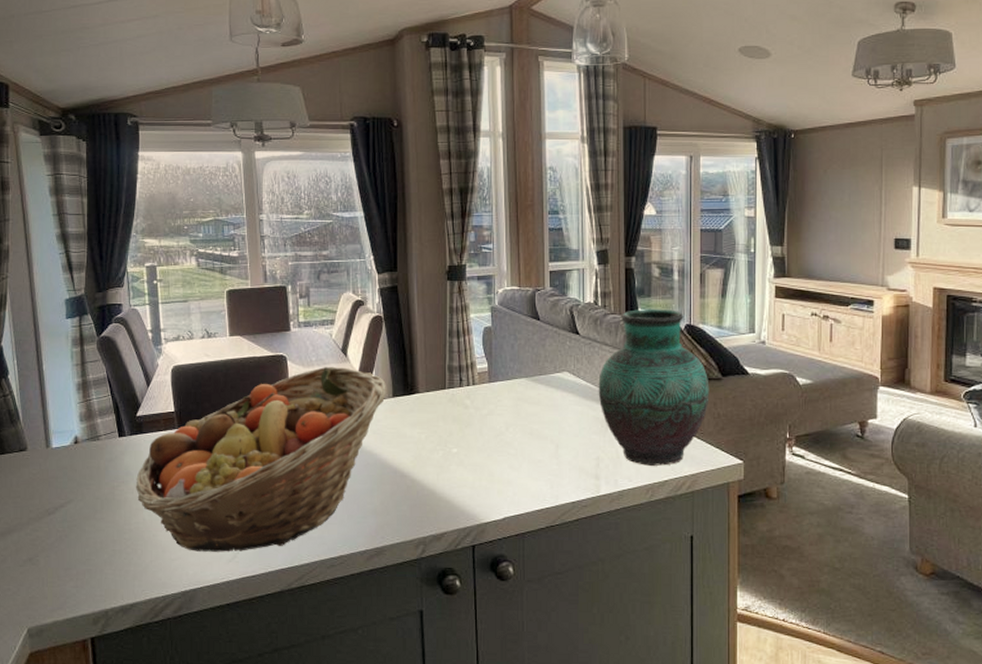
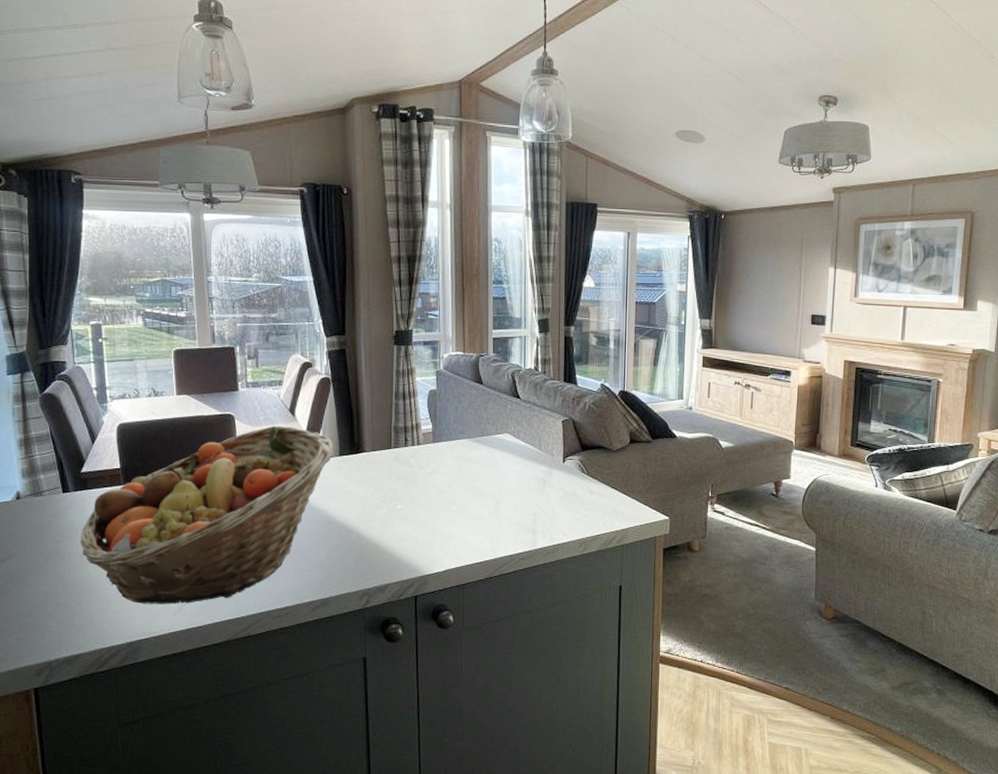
vase: present [598,309,710,466] -> none [537,376,640,522]

